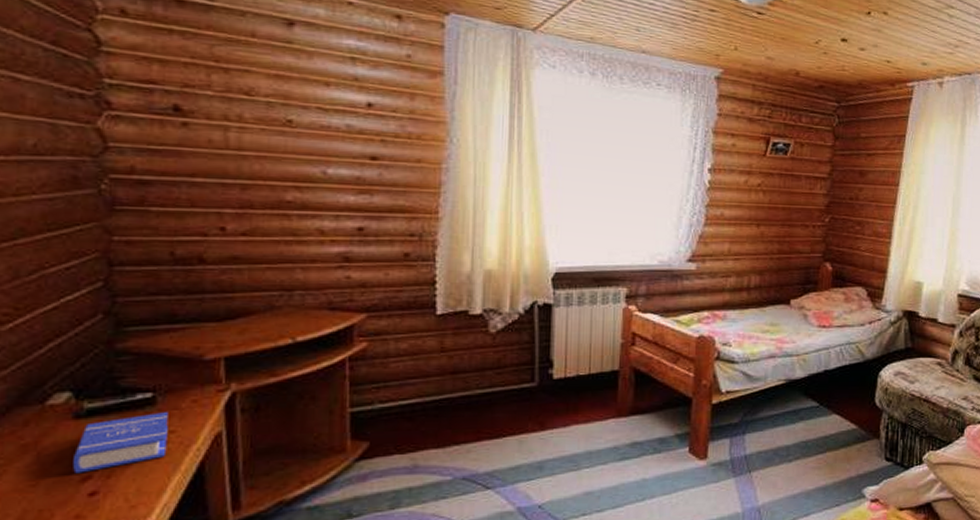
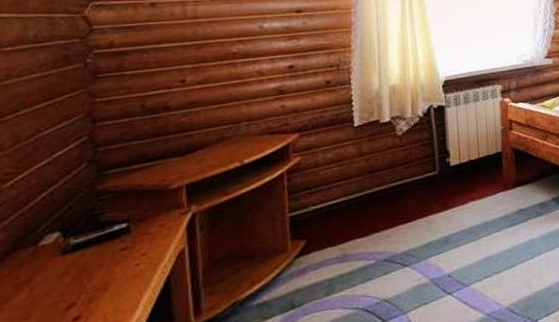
book: present [73,412,168,474] -> none [60,238,140,303]

